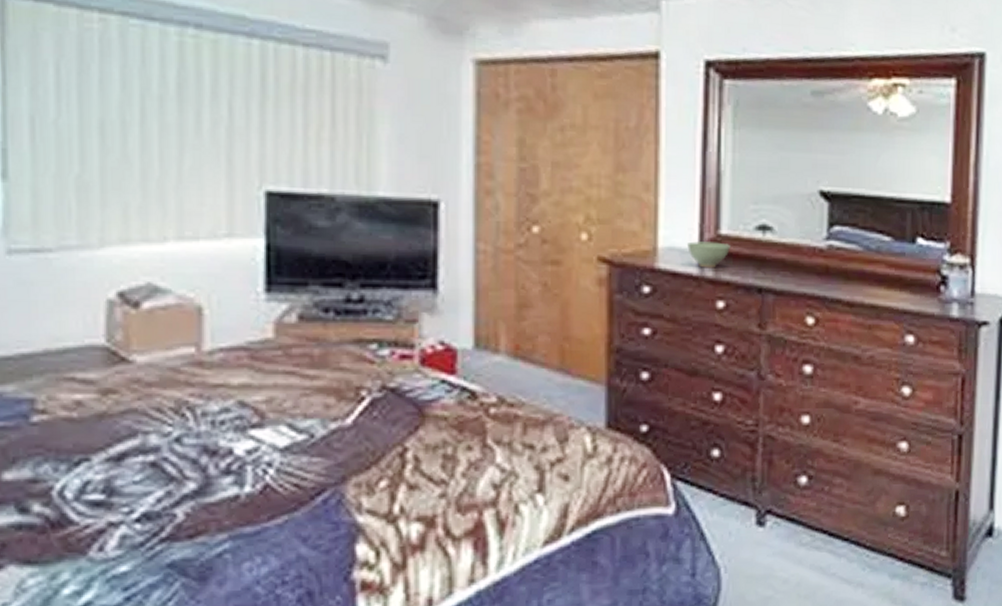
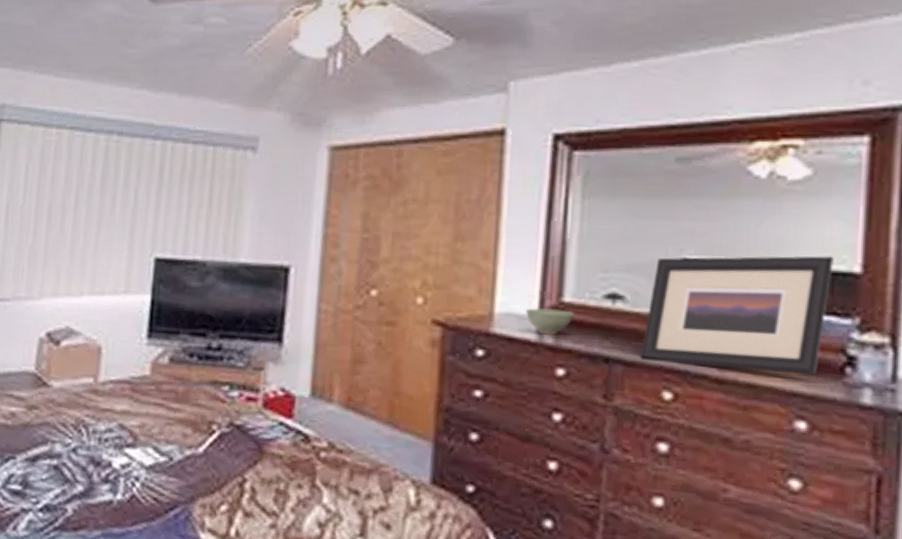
picture frame: none [788,187,932,295] -> present [640,256,834,376]

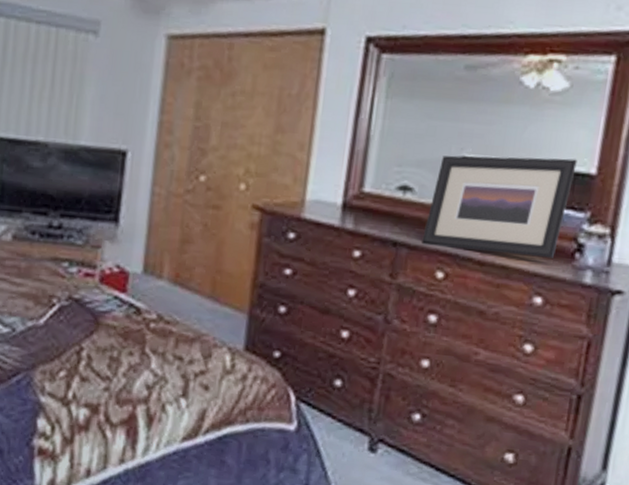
bowl: present [526,308,575,336] -> none [332,196,373,222]

